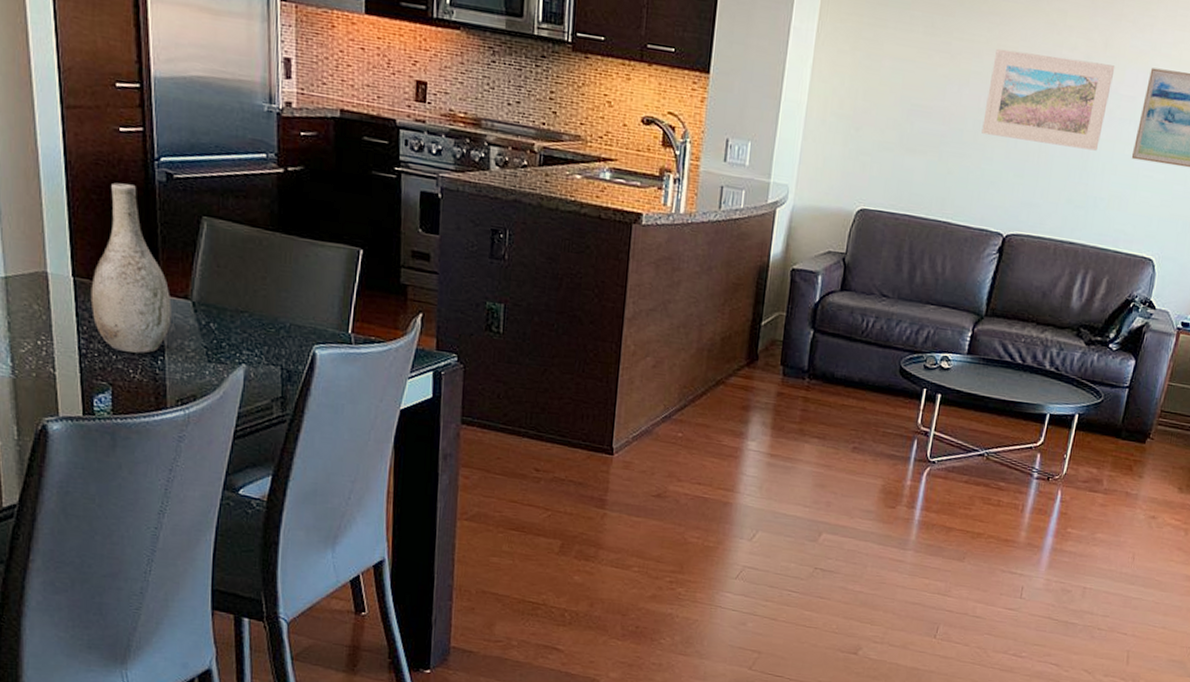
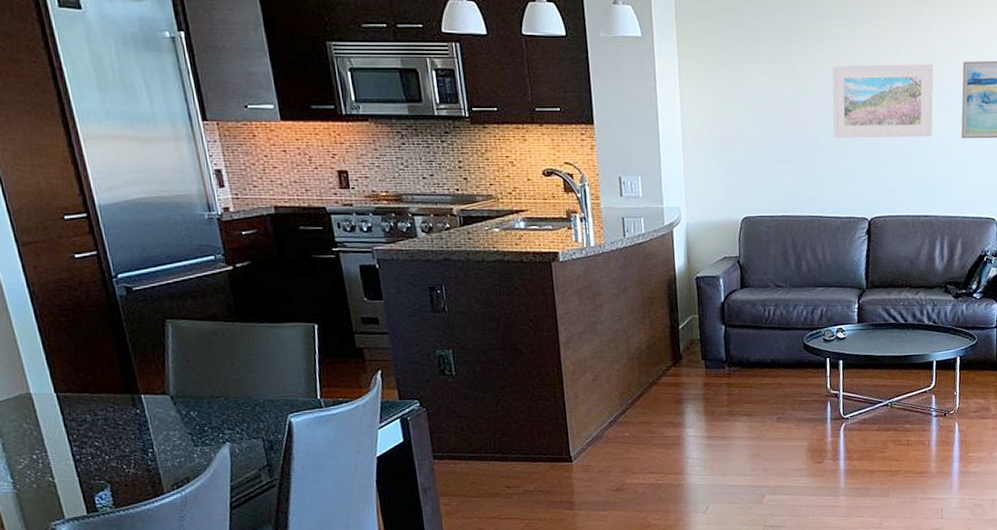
vase: present [90,182,172,354] -> none [74,303,154,451]

